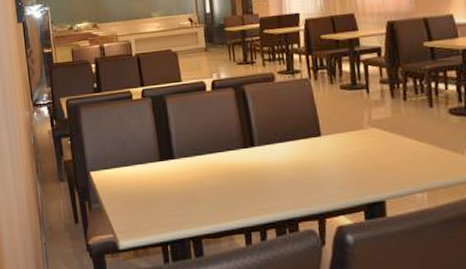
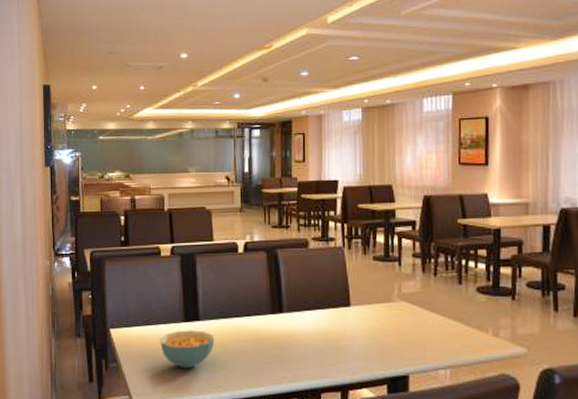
cereal bowl: none [138,168,191,206] -> present [160,330,215,369]

